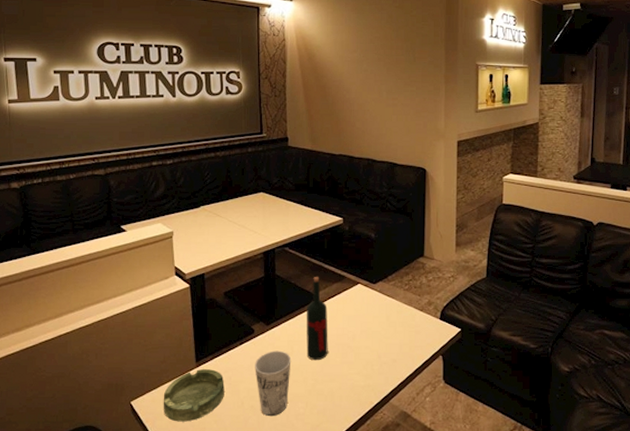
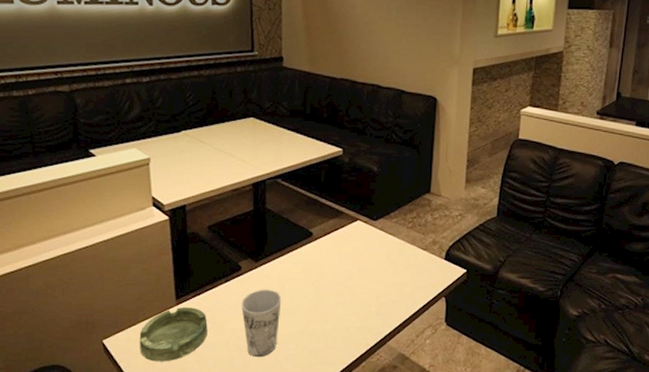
wine bottle: present [306,276,328,361] -> none [298,210,323,300]

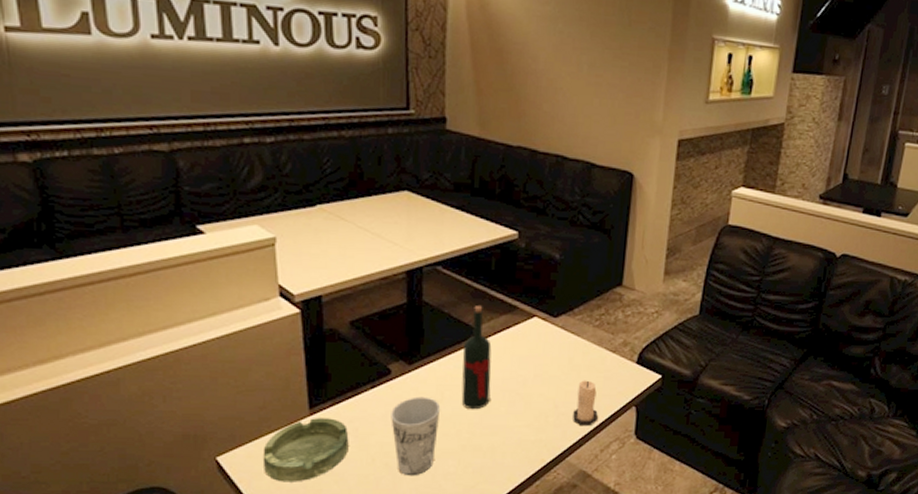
wine bottle: none [298,210,323,300] -> present [461,304,492,410]
candle: none [392,274,413,315] -> present [573,380,598,427]

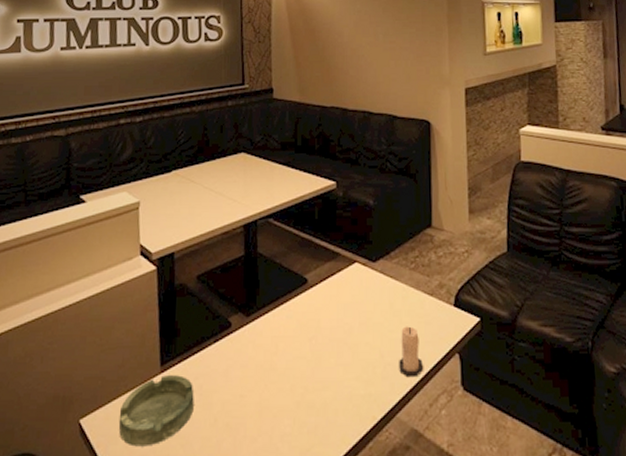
cup: present [391,396,441,476] -> none [231,349,276,438]
wine bottle: present [461,304,492,410] -> none [293,253,320,362]

